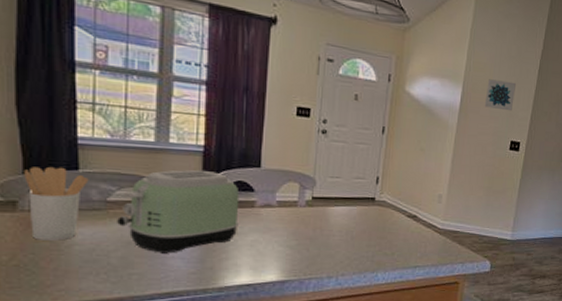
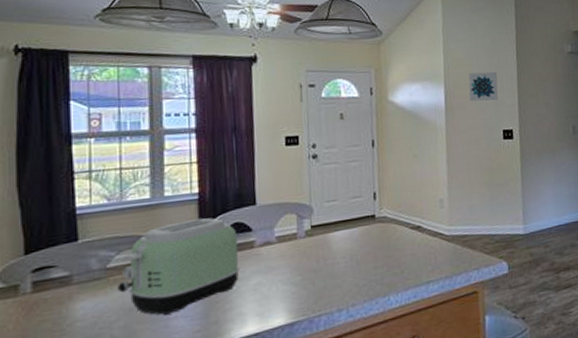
utensil holder: present [24,166,89,241] -> none [25,241,88,323]

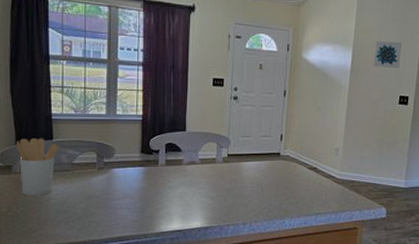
utensil holder: none [25,241,88,323] -> present [16,138,60,196]
toaster: present [118,218,240,315] -> none [80,135,170,205]

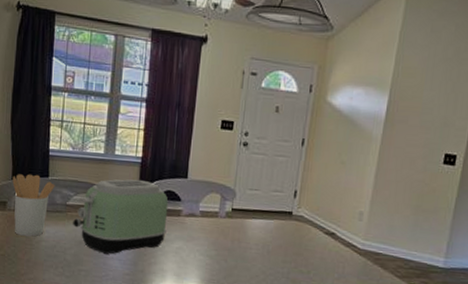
toaster: none [80,135,170,205] -> present [73,179,169,255]
wall art: present [373,41,402,69] -> none [414,85,452,120]

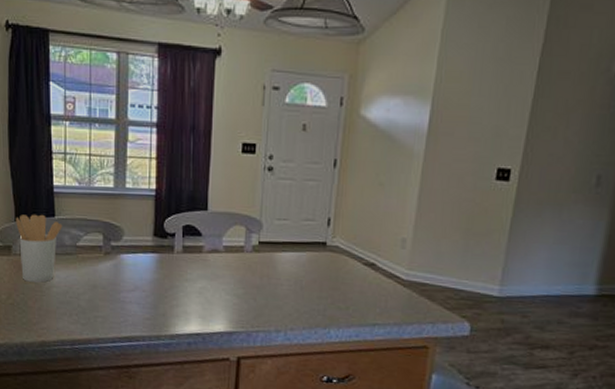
toaster: present [73,179,169,255] -> none [85,214,188,298]

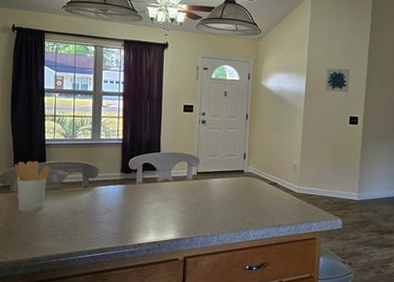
wall art: none [460,90,504,130] -> present [325,69,350,92]

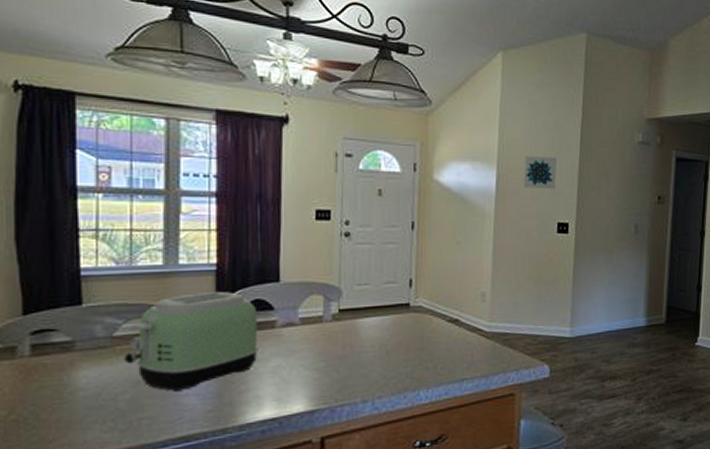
utensil holder: present [15,160,52,212] -> none [24,303,93,389]
toaster: none [68,156,147,219] -> present [125,291,258,391]

